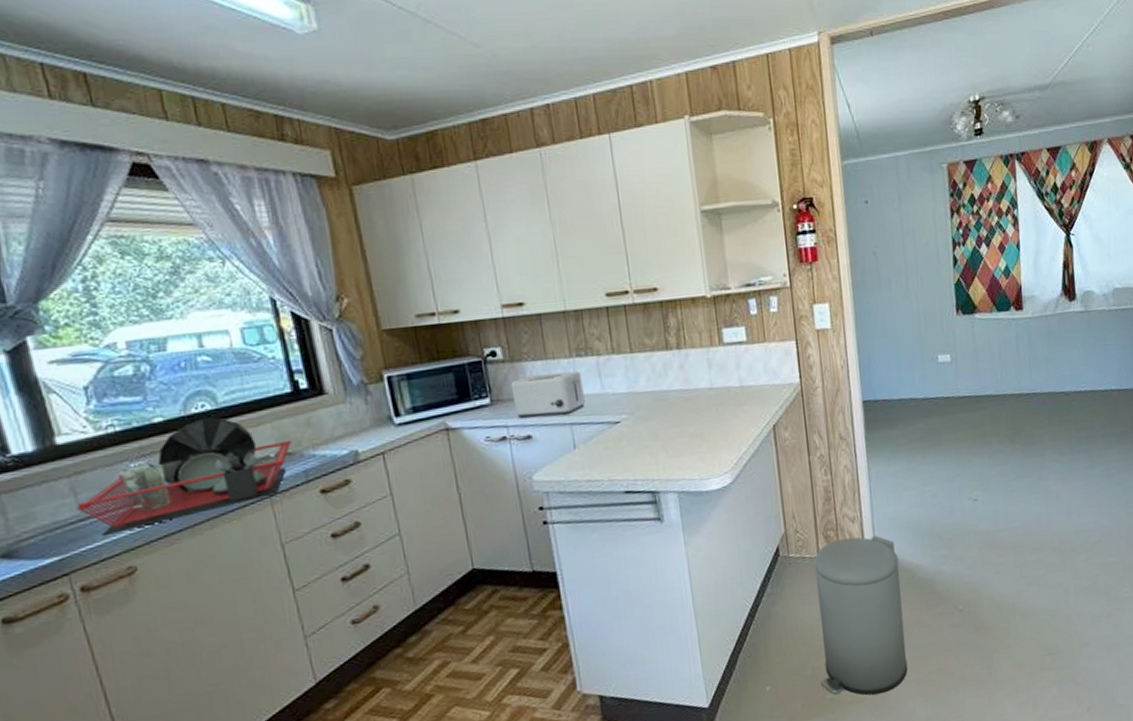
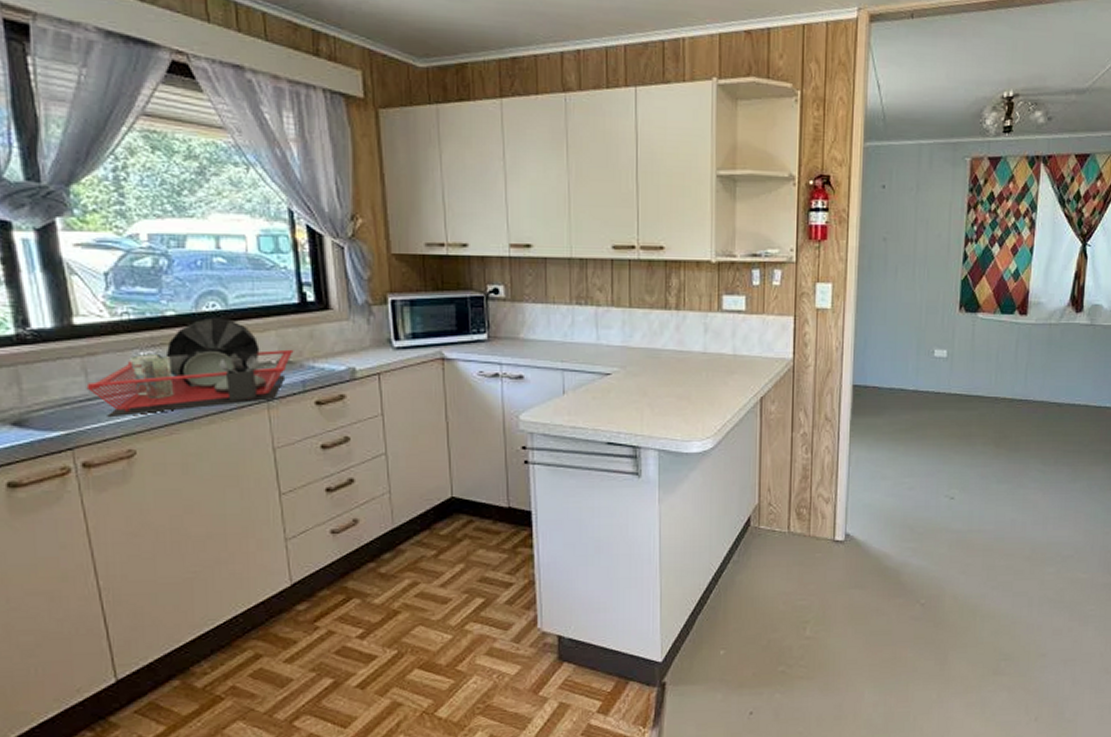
toaster: present [510,371,585,419] -> none [509,318,579,361]
pedal bin: present [813,535,908,696] -> none [774,518,867,673]

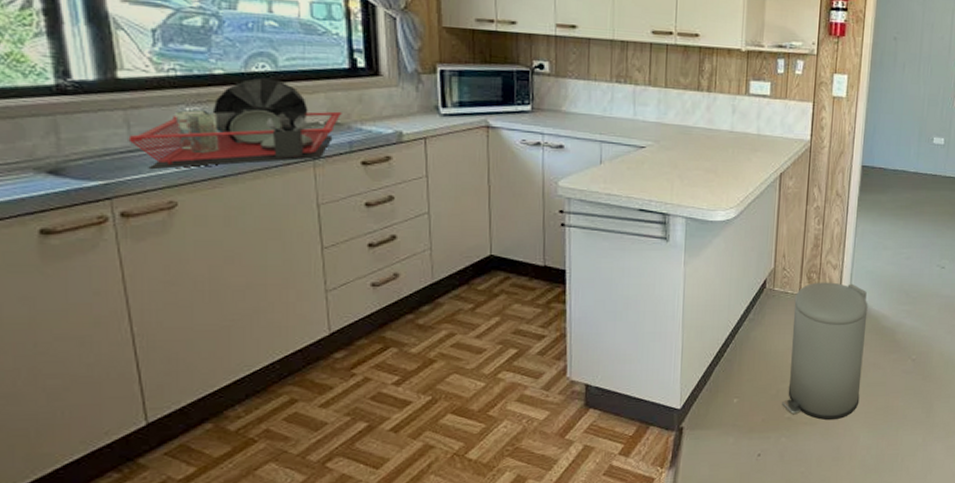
pedal bin: none [774,518,867,673] -> present [782,282,868,420]

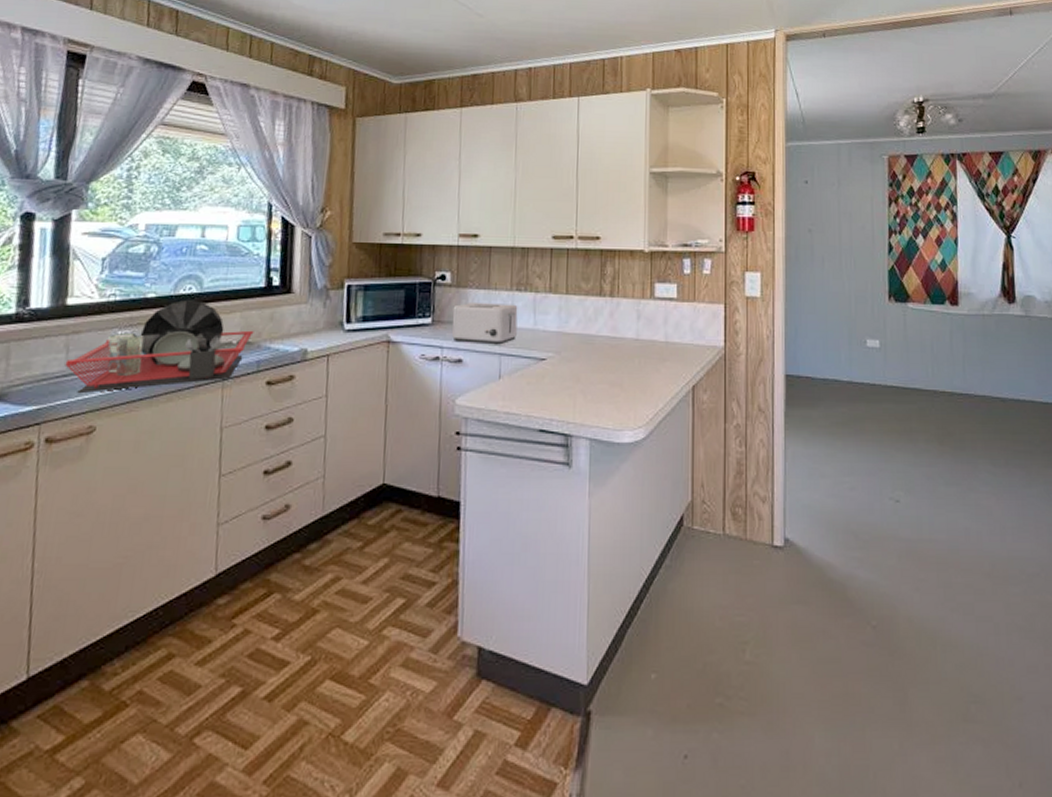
toaster: none [552,92,618,133] -> present [452,303,518,345]
pedal bin: present [782,282,868,420] -> none [711,519,809,709]

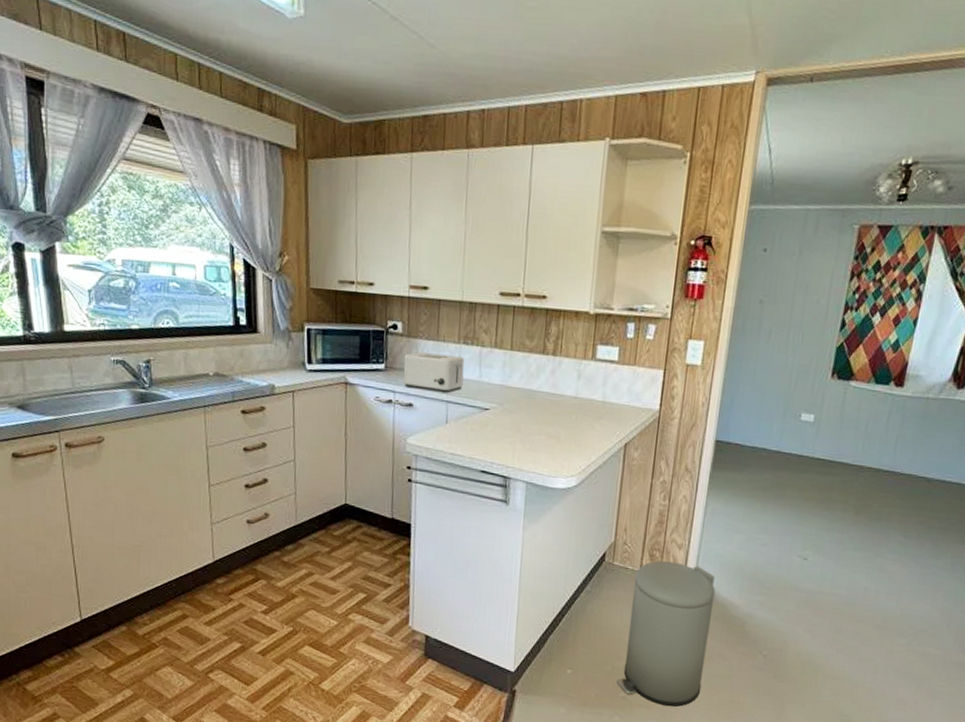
dish rack: present [65,300,254,394] -> none [71,333,227,410]
pedal bin: none [711,519,809,709] -> present [616,560,716,707]

